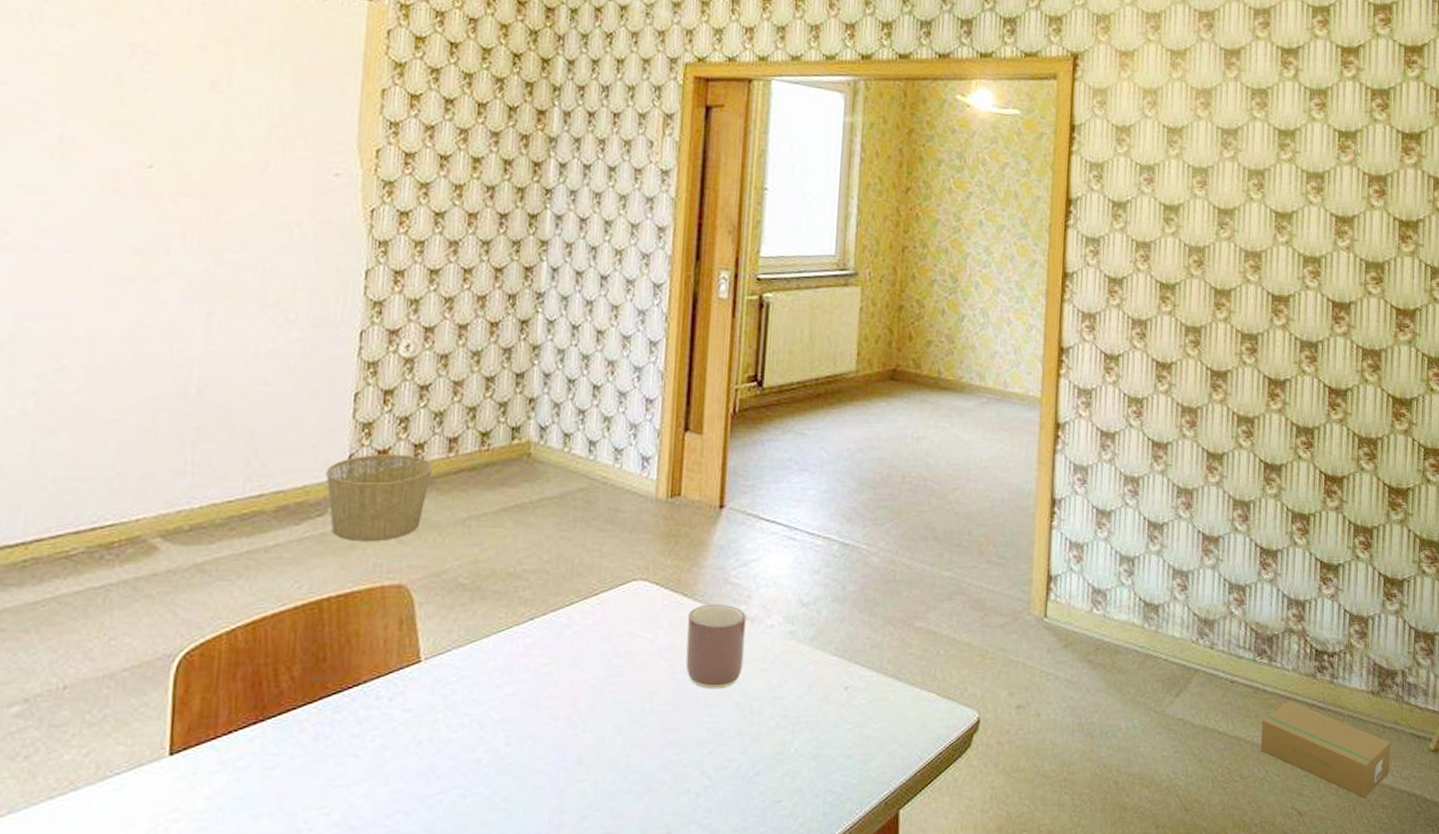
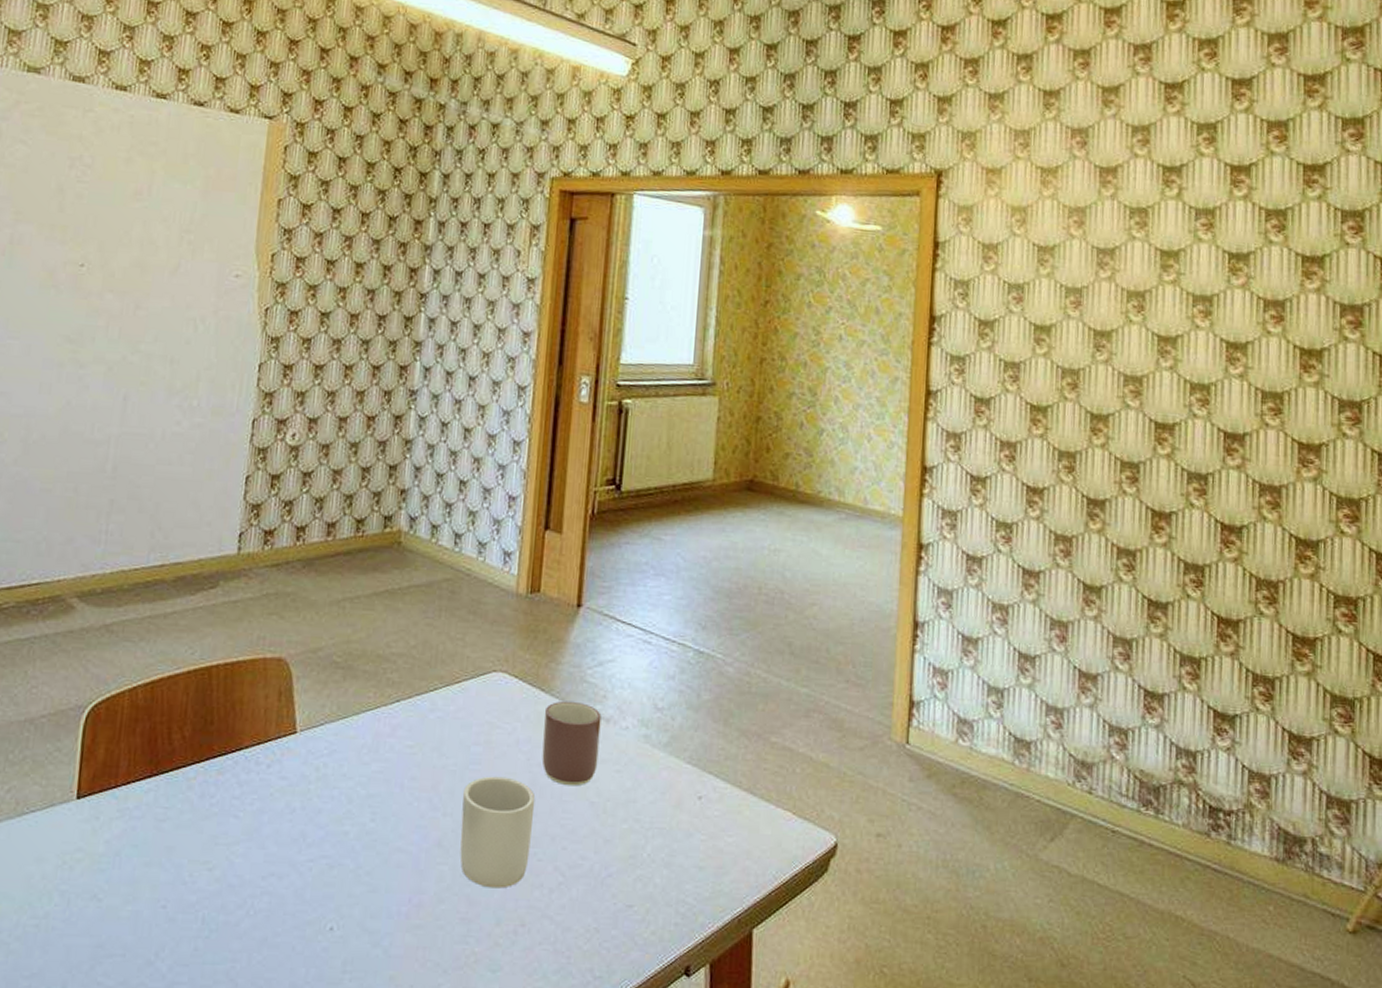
basket: present [325,454,434,541] -> none [218,534,313,615]
mug: none [601,686,680,800] -> present [460,776,536,889]
box: present [1261,701,1391,798] -> none [1147,859,1300,977]

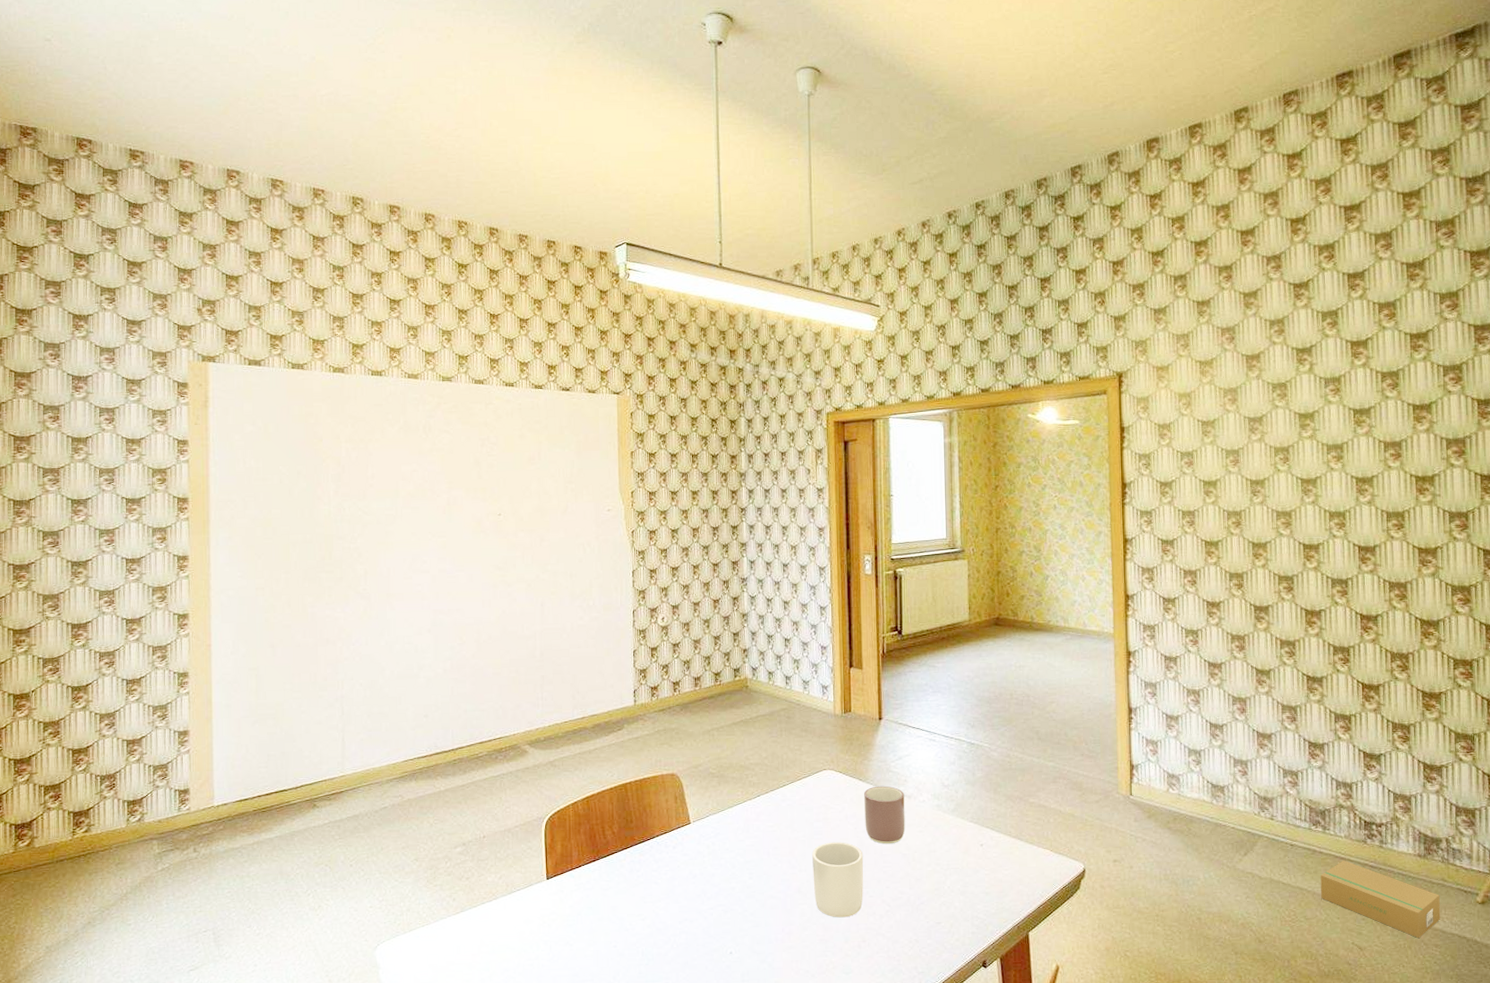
box: none [1147,859,1300,977] -> present [1320,861,1440,939]

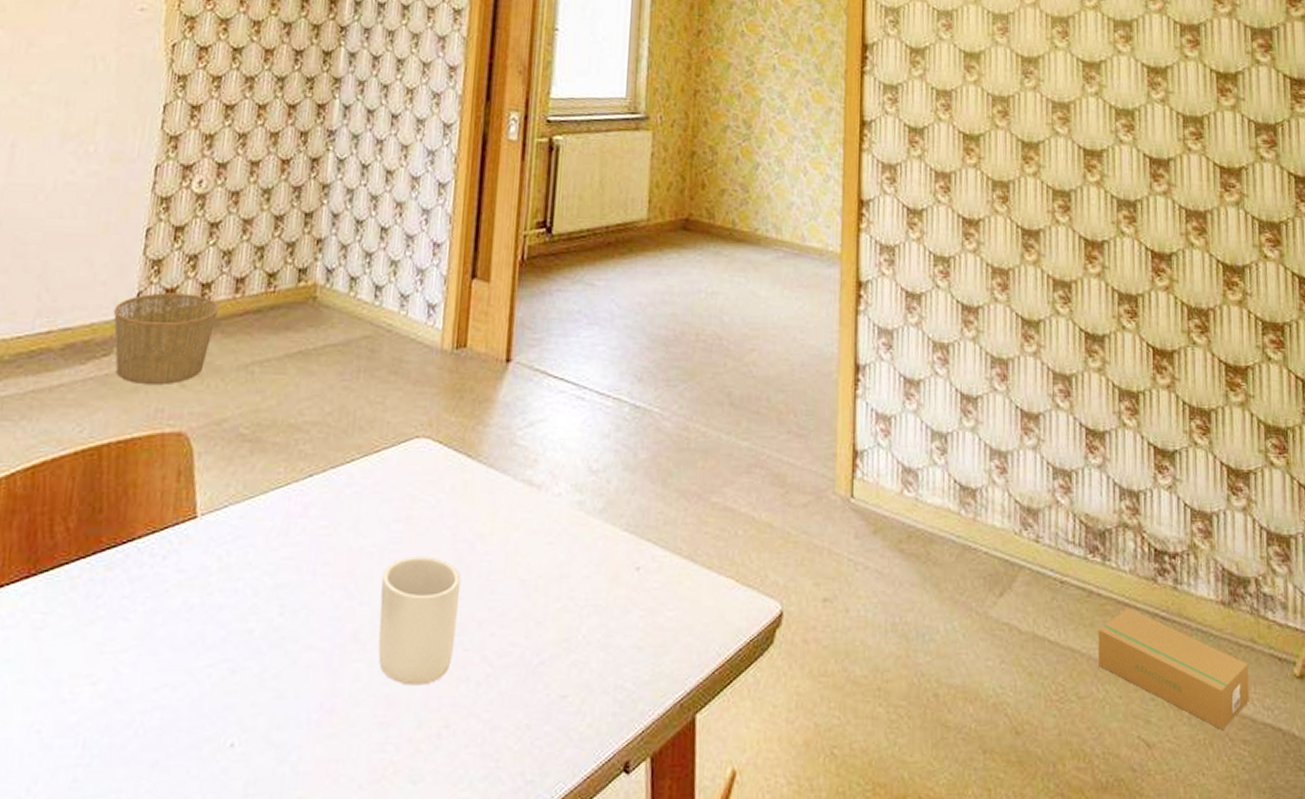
basket: none [620,689,687,746] -> present [113,292,220,384]
mug: present [863,786,905,844] -> none [468,467,532,563]

